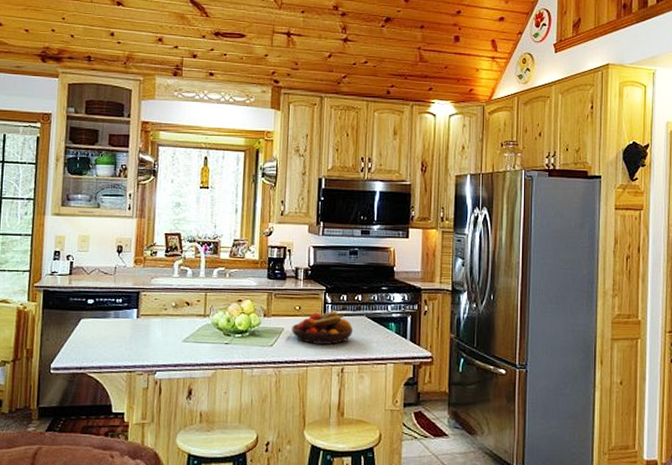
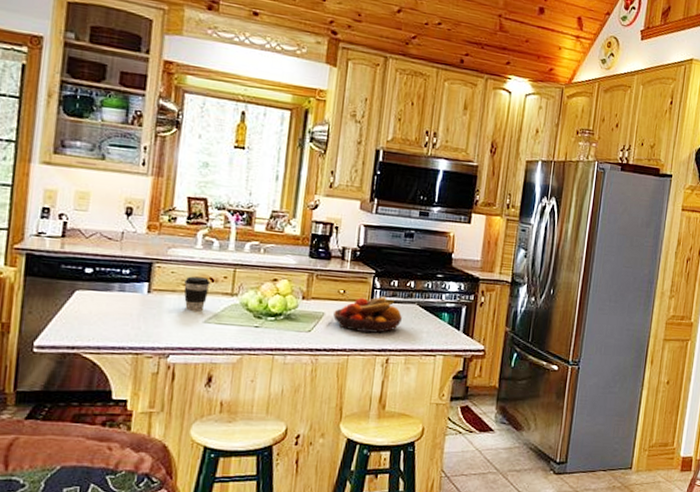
coffee cup: none [165,301,187,332] -> present [184,276,211,312]

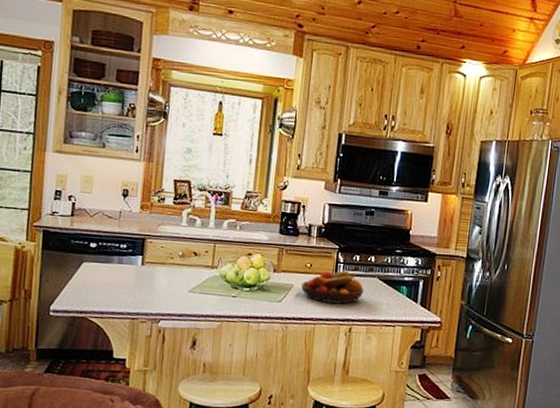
coffee cup: present [184,276,211,312] -> none [171,250,194,282]

